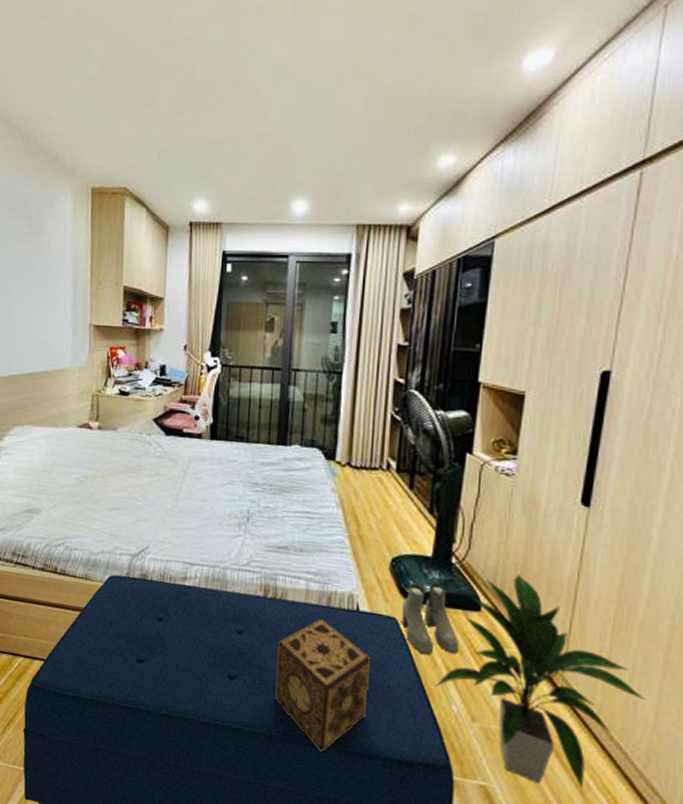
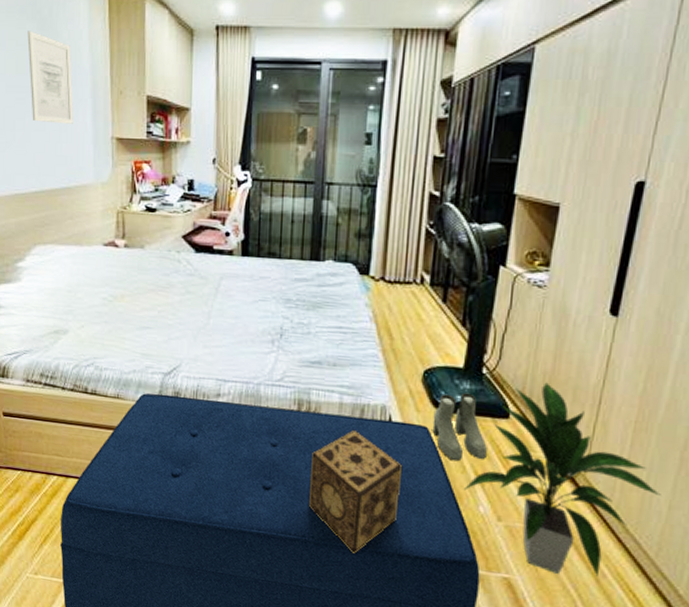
wall art: none [16,227,56,312] -> present [27,31,73,124]

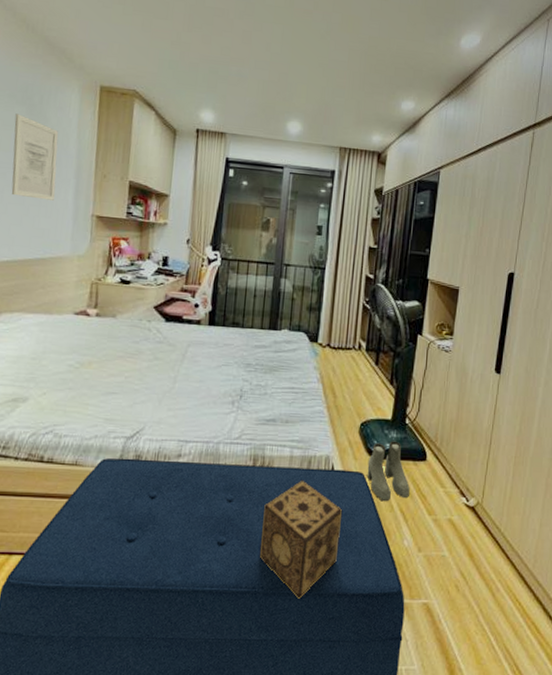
indoor plant: present [463,382,661,577] -> none [391,428,534,593]

